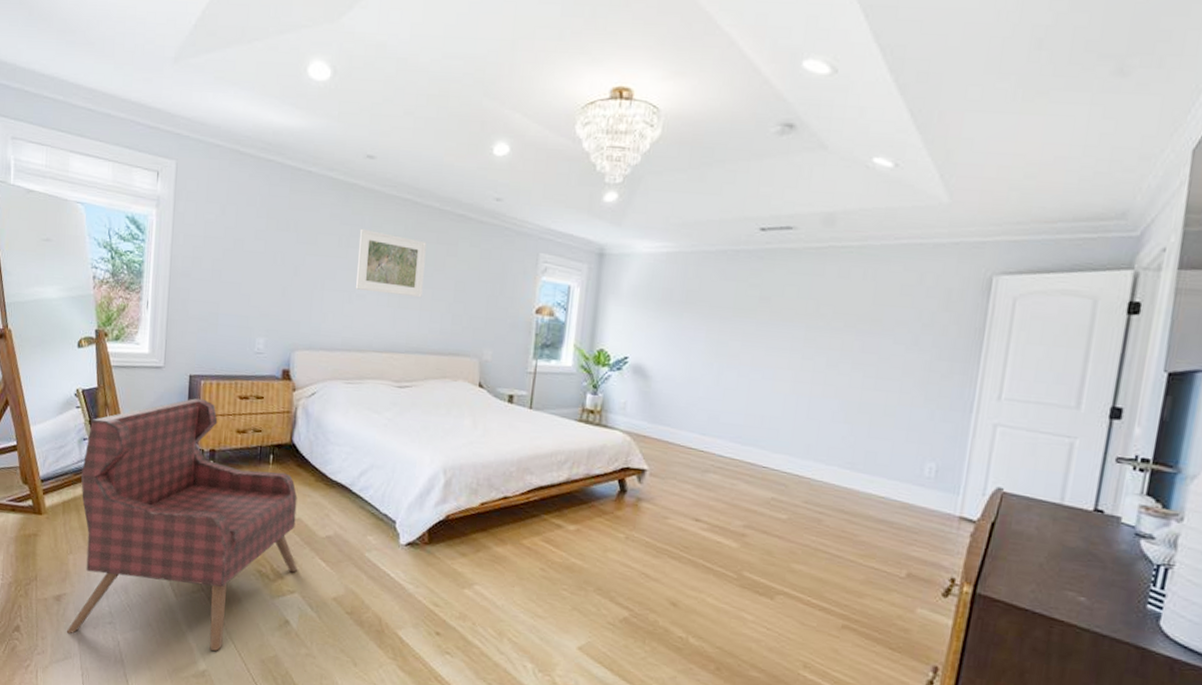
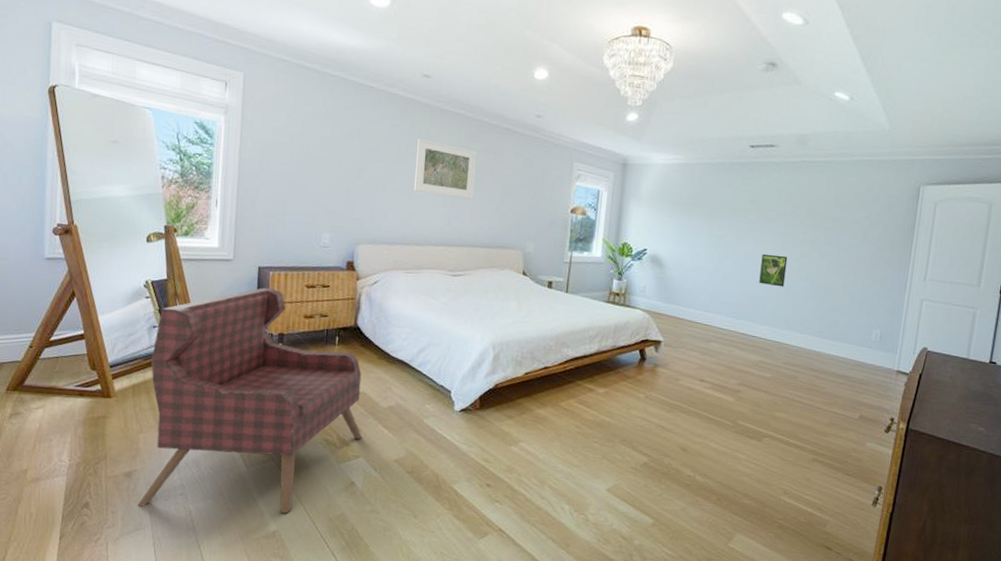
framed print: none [771,363,810,406] -> present [759,253,788,287]

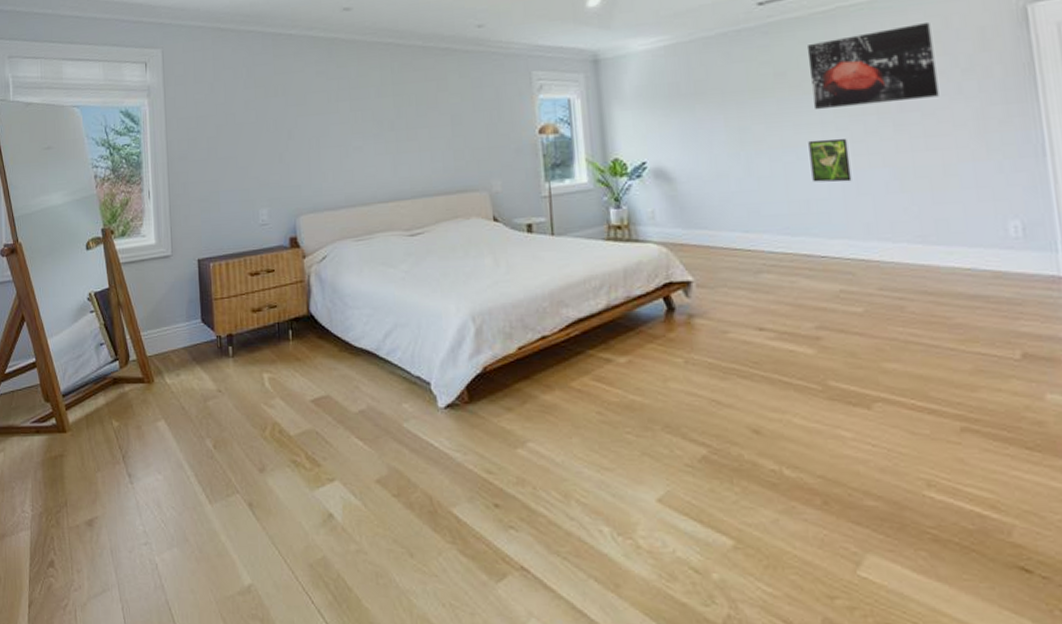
armchair: present [137,287,363,513] -> none [101,282,335,561]
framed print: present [413,138,477,199] -> none [346,80,419,142]
wall art: none [772,183,859,239] -> present [806,23,939,110]

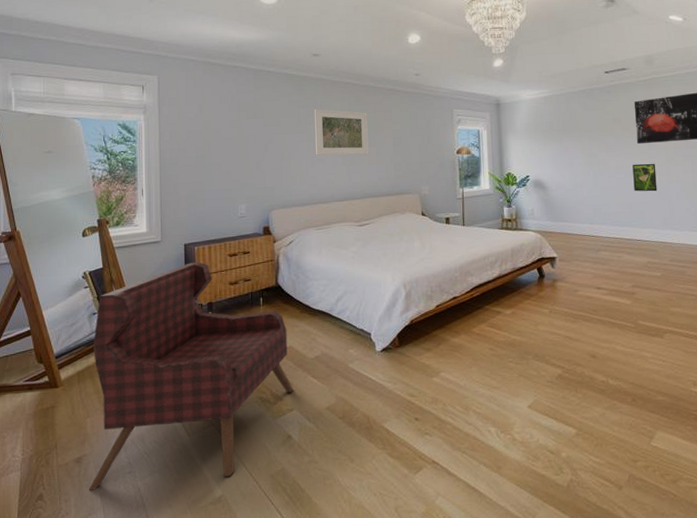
armchair: none [101,282,335,561] -> present [88,262,294,490]
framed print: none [346,80,419,142] -> present [314,108,369,156]

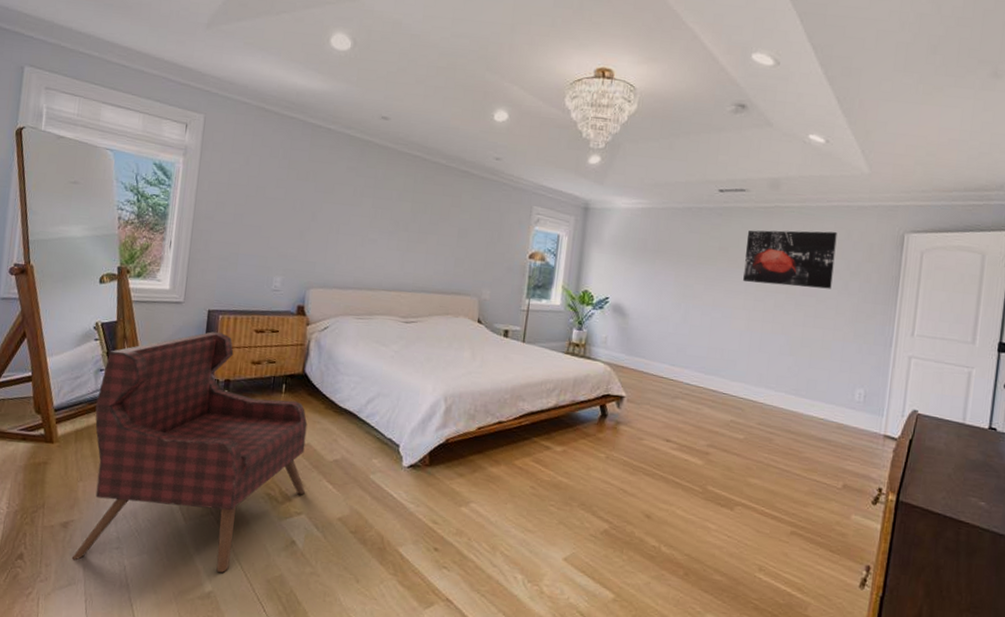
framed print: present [314,108,369,156] -> none [367,180,434,243]
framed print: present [632,163,657,192] -> none [729,304,761,341]

